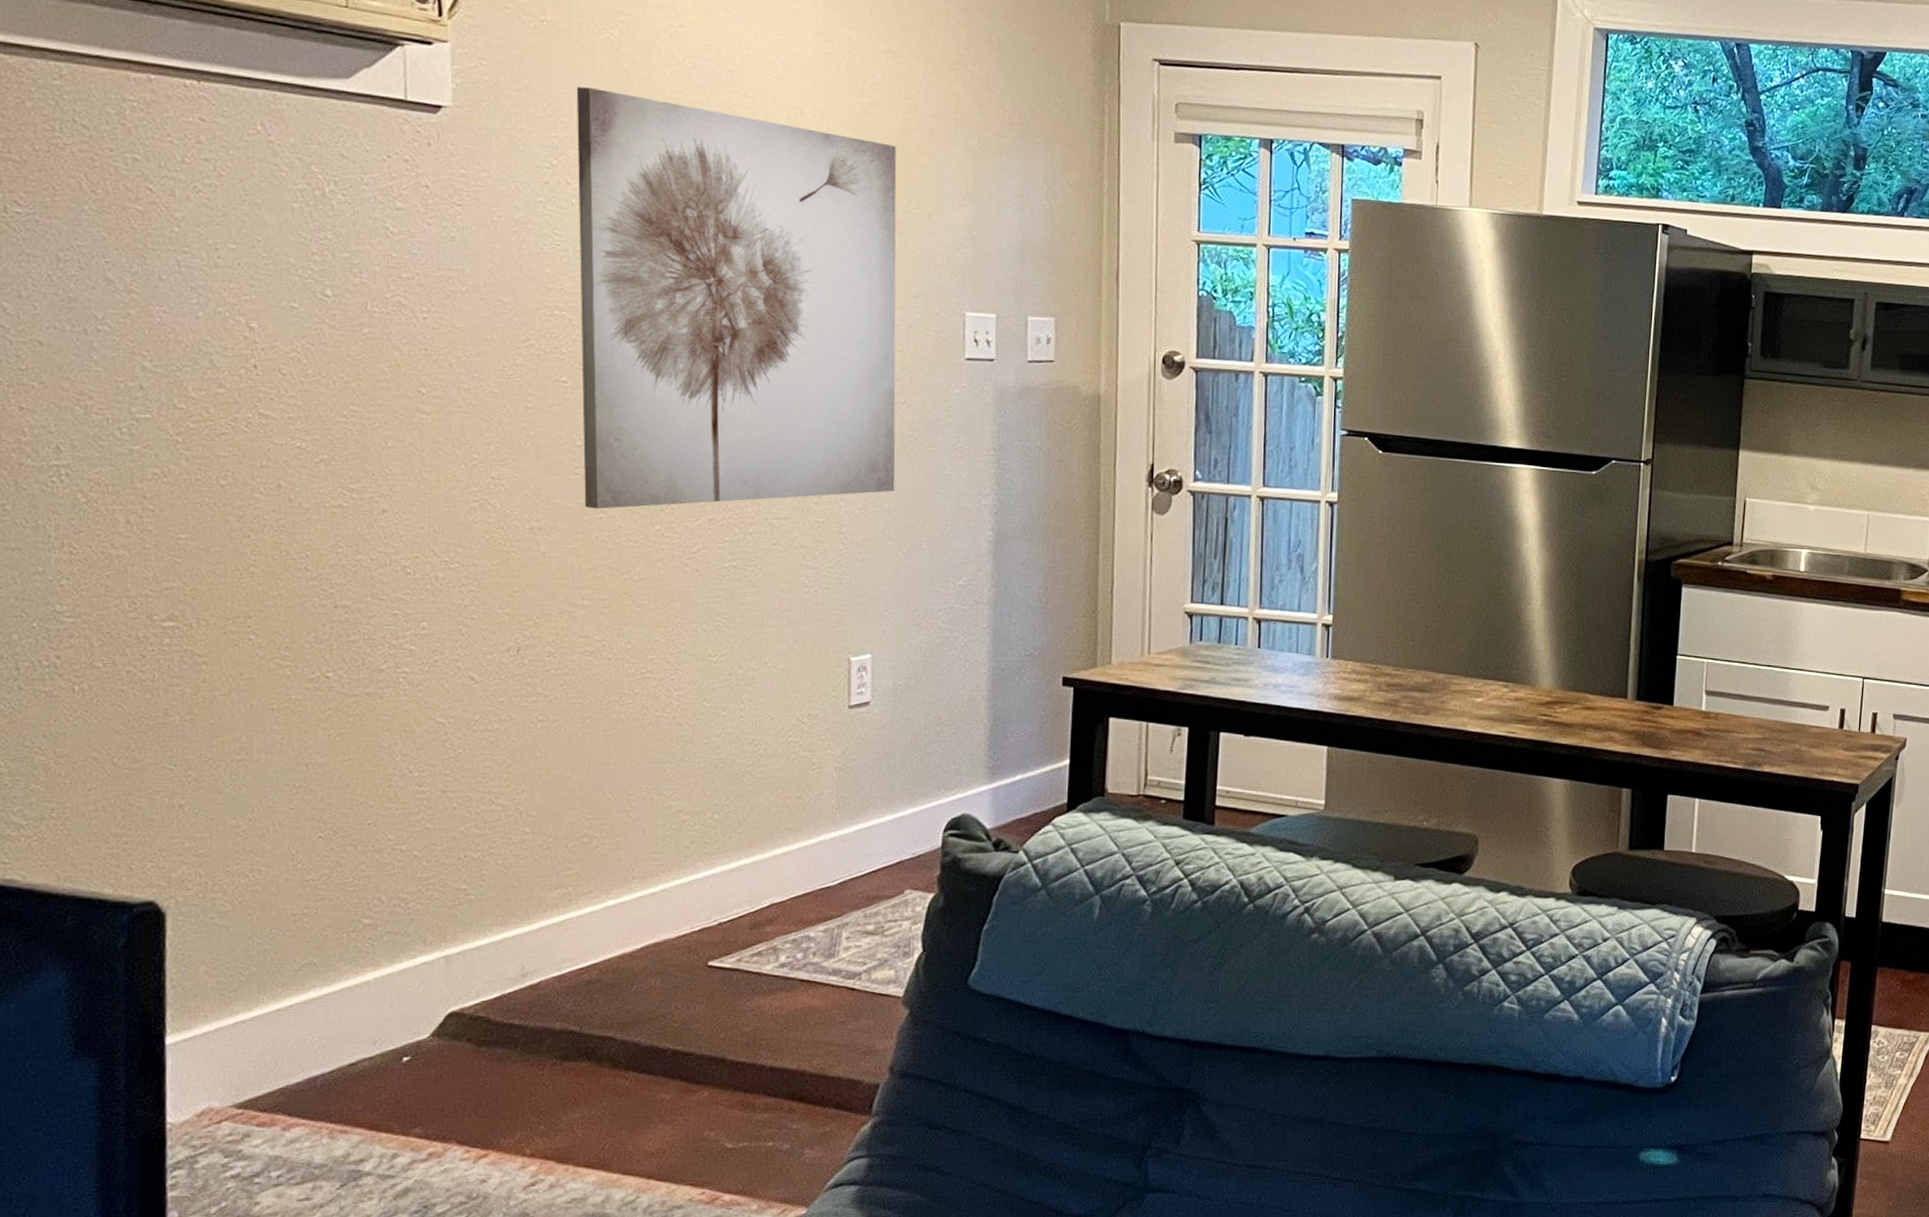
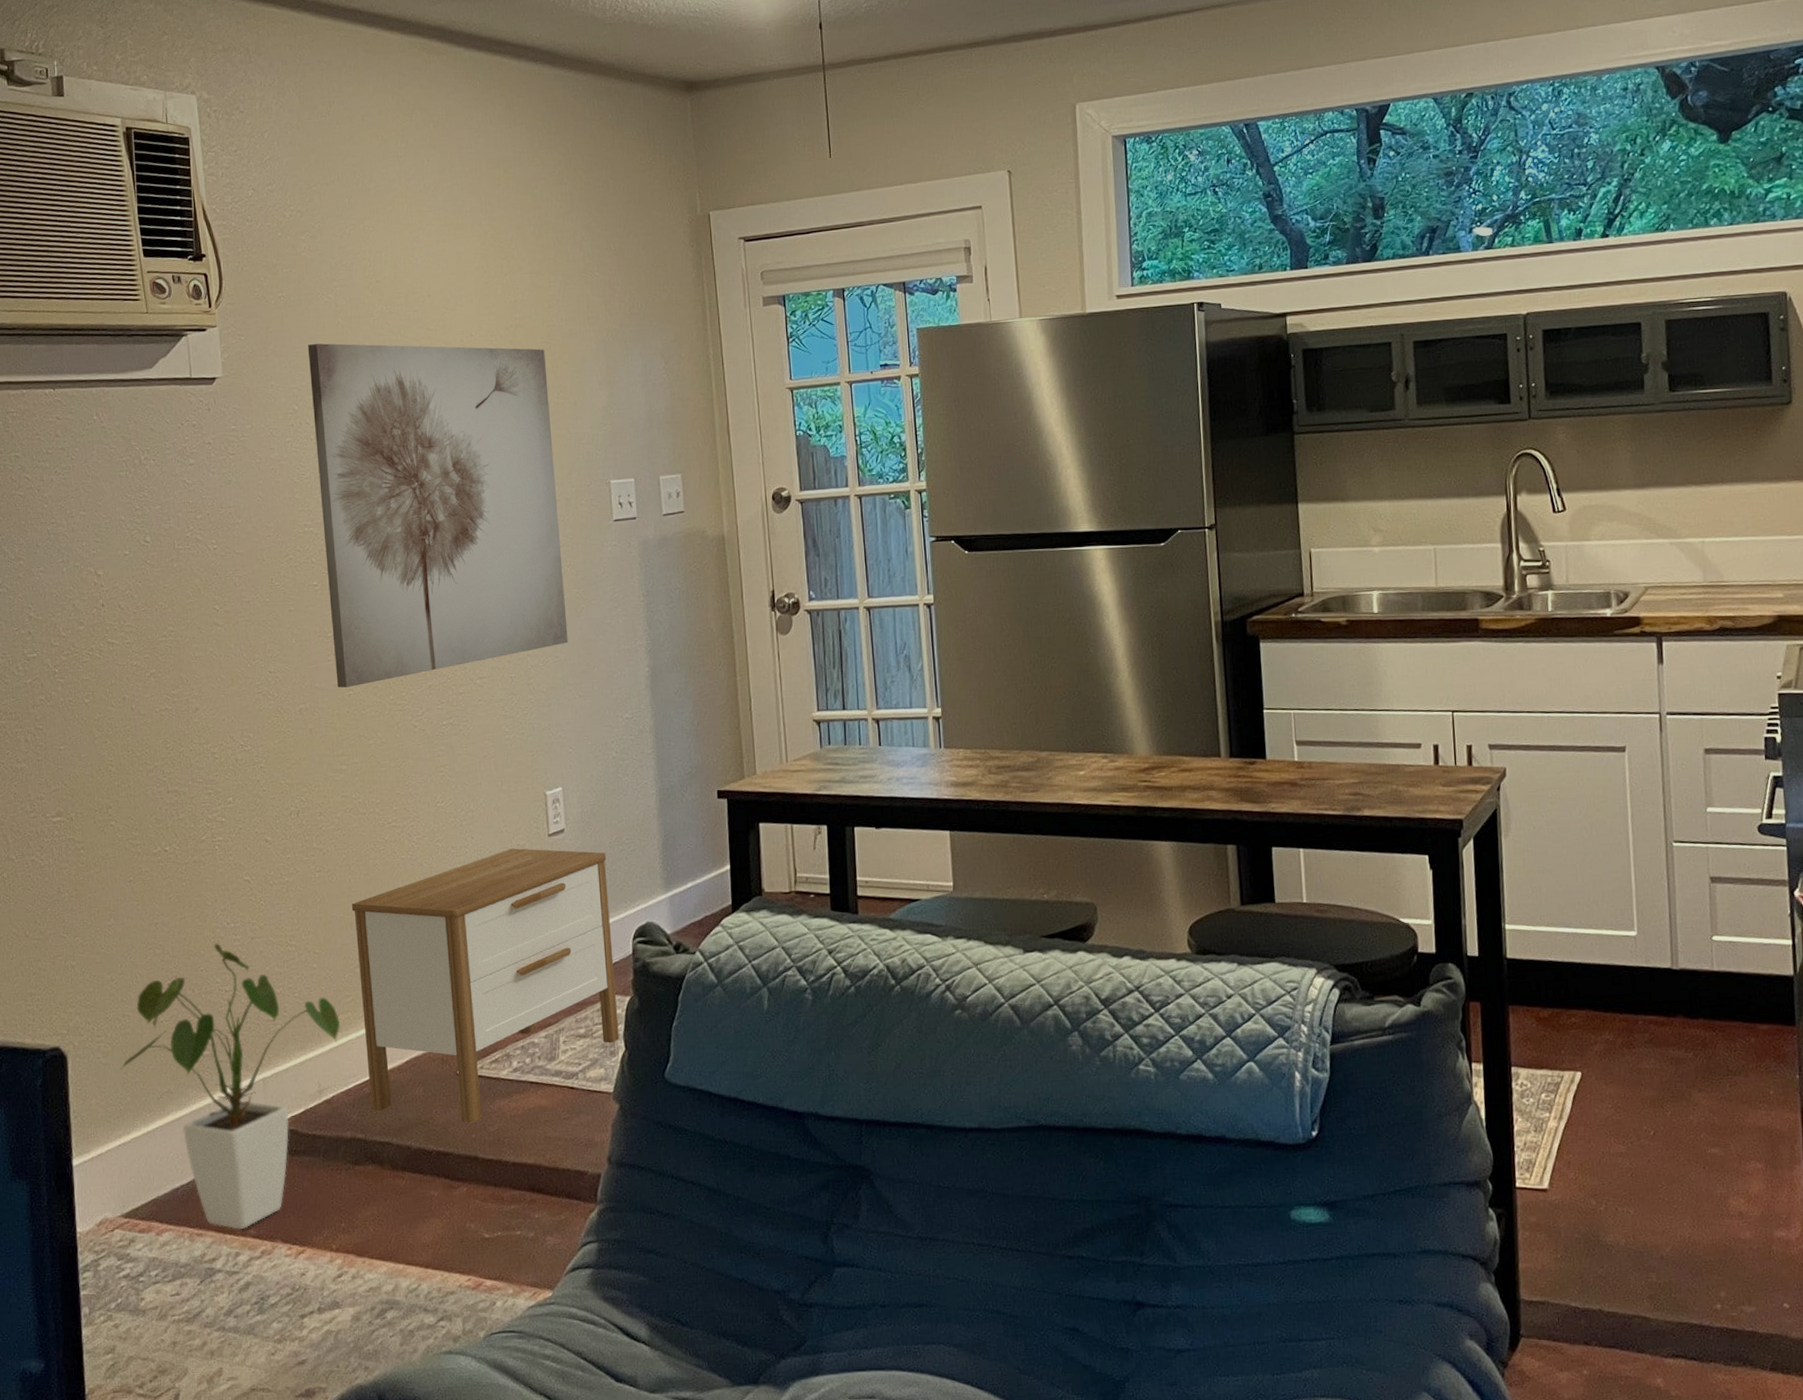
house plant: none [243,793,558,1127] -> present [120,943,341,1229]
nightstand: none [583,717,919,1021] -> present [351,848,620,1123]

